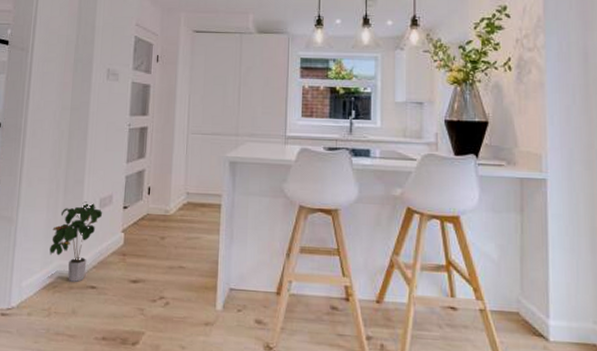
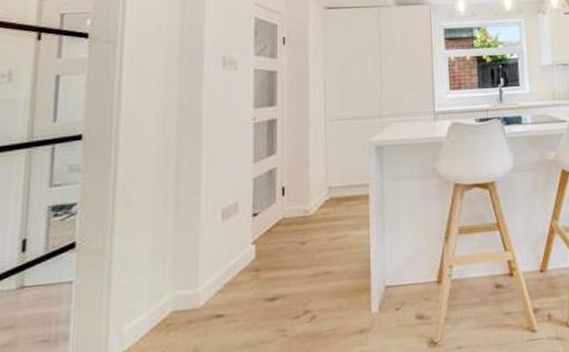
potted plant: present [49,201,103,282] -> none [159,215,227,315]

